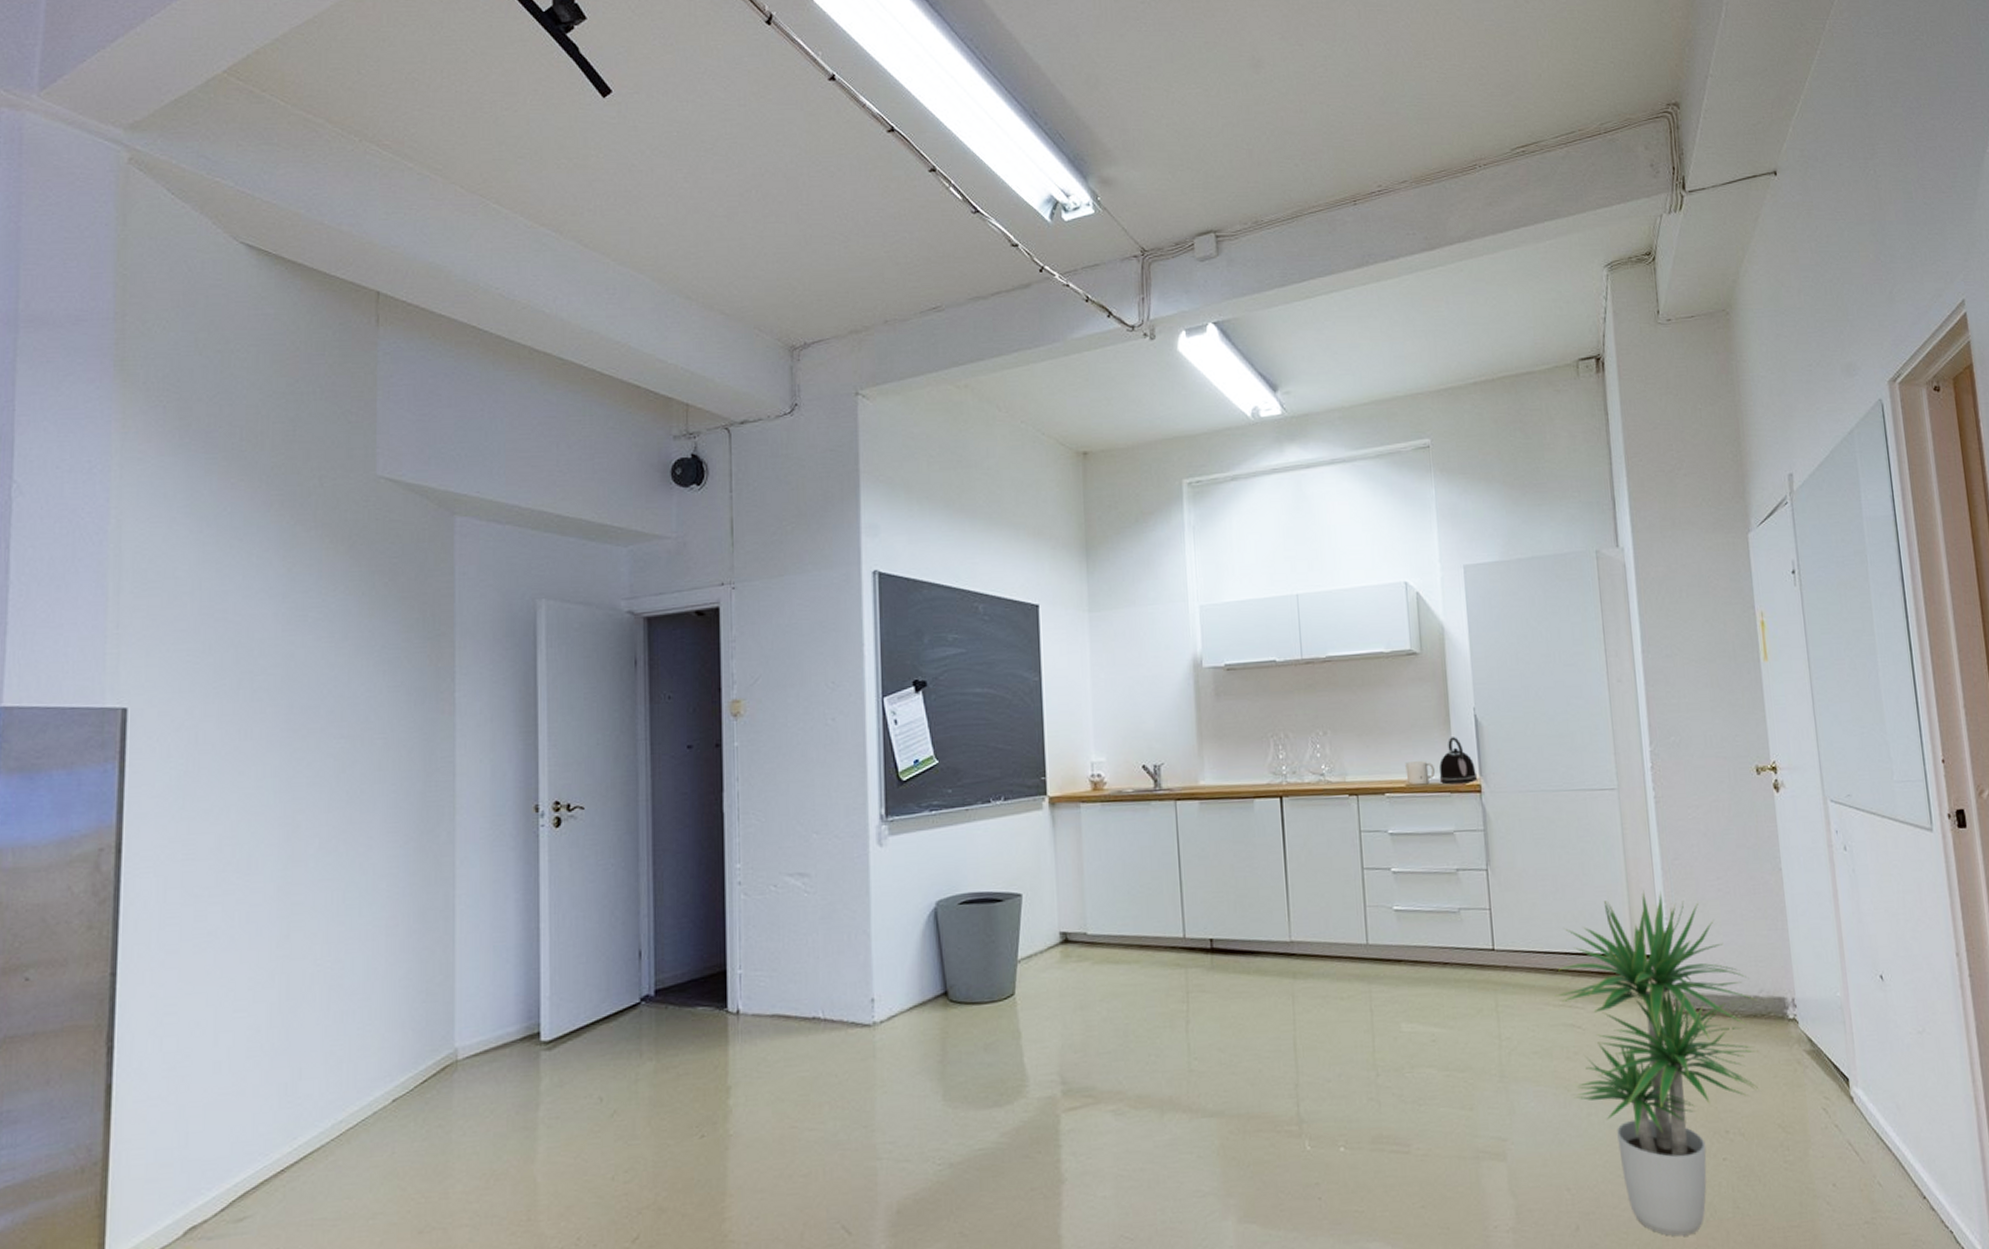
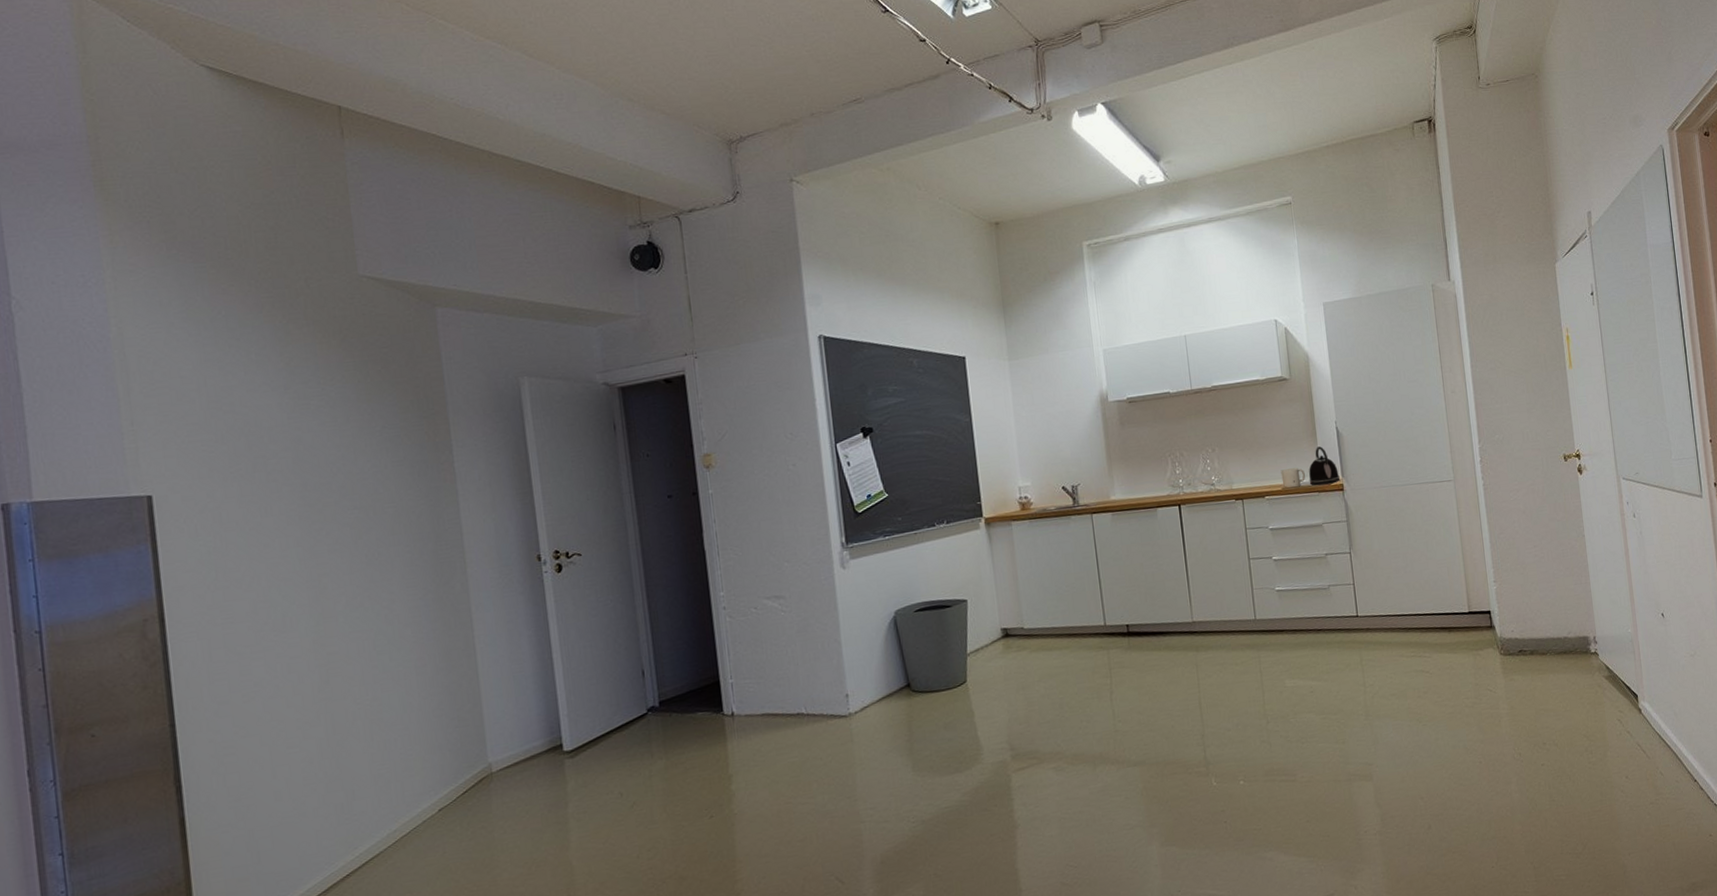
potted plant: present [1555,890,1759,1237] -> none [1407,560,1569,827]

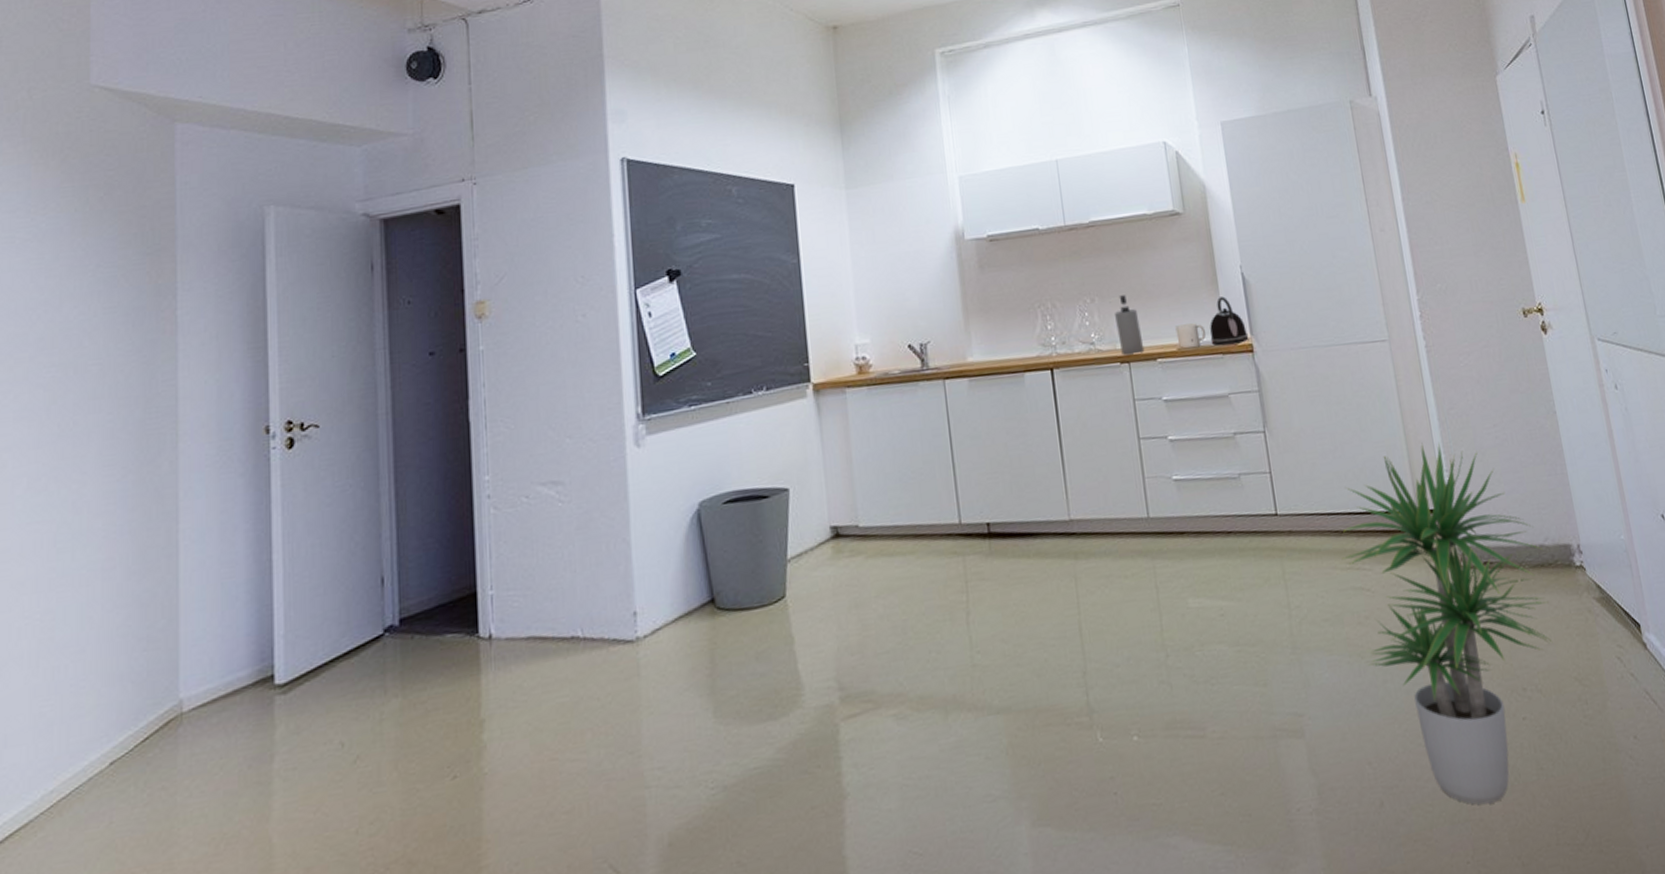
soap dispenser: none [1227,445,1255,494] -> present [1109,295,1145,356]
potted plant: none [1407,560,1569,827] -> present [1341,443,1553,805]

